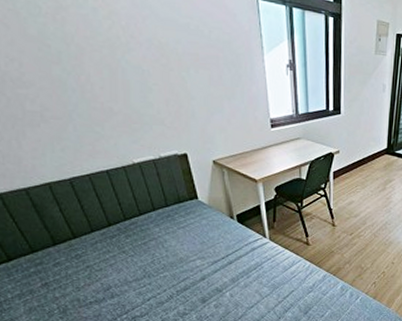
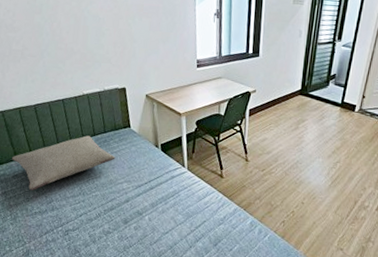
pillow: none [48,211,184,278] -> present [11,135,116,190]

